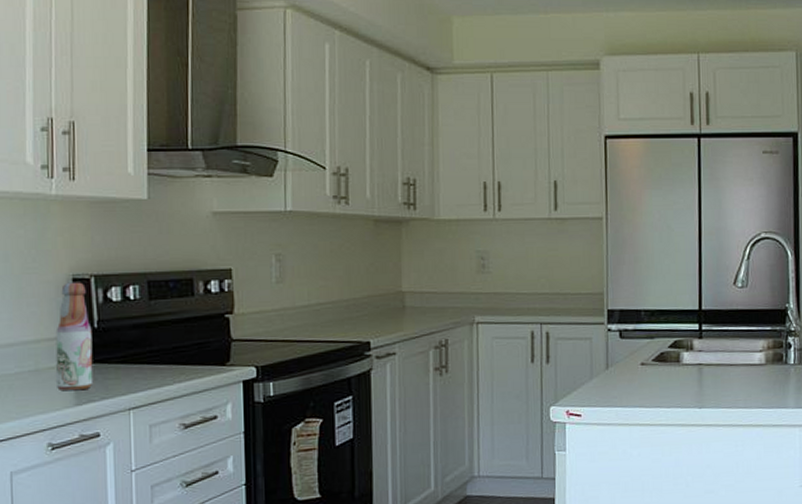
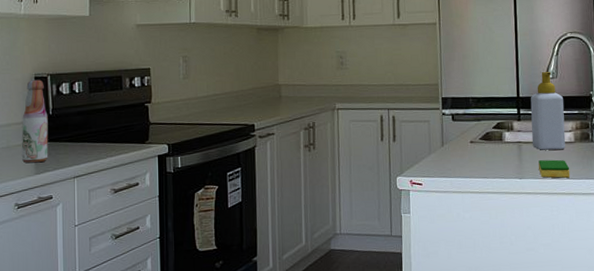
soap bottle: none [714,280,755,374] -> present [530,72,566,150]
dish sponge: none [722,385,759,407] -> present [538,159,570,178]

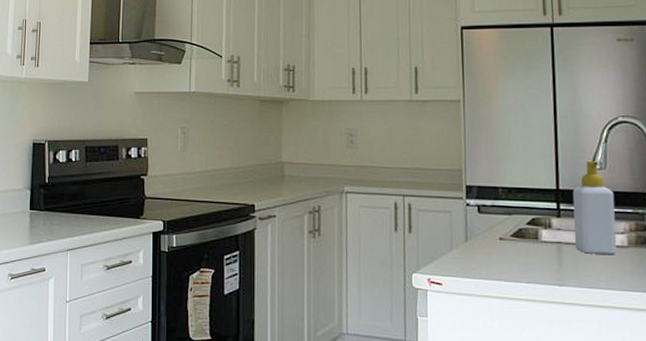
bottle: present [22,79,48,164] -> none [17,146,44,233]
dish sponge: present [538,159,570,178] -> none [583,266,623,289]

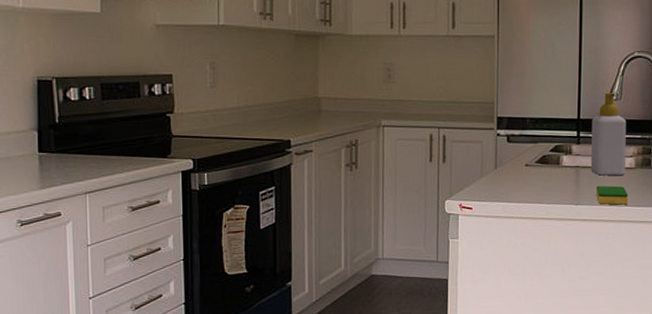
dish sponge: none [583,266,623,289] -> present [596,186,629,205]

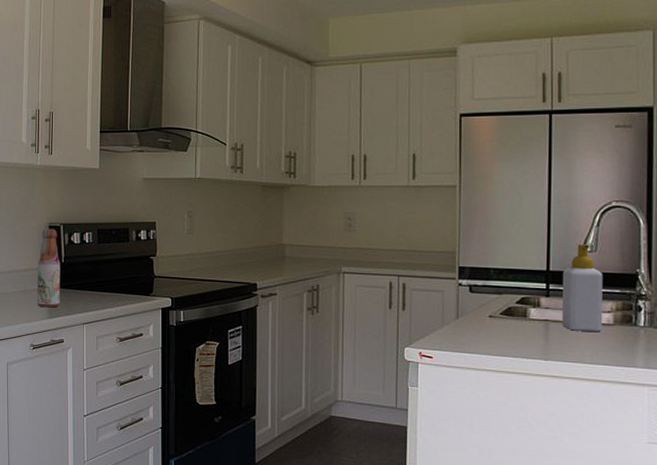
bottle: none [23,83,55,177] -> present [37,228,61,308]
dish sponge: present [596,186,629,205] -> none [568,342,606,363]

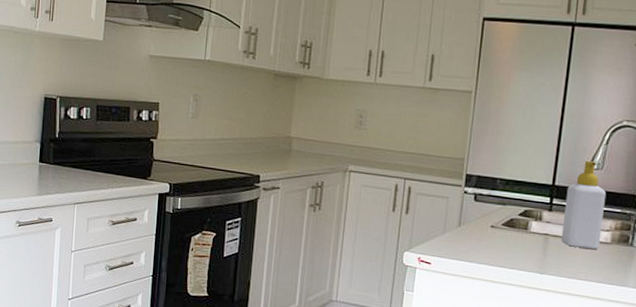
bottle: present [37,228,61,308] -> none [26,100,54,185]

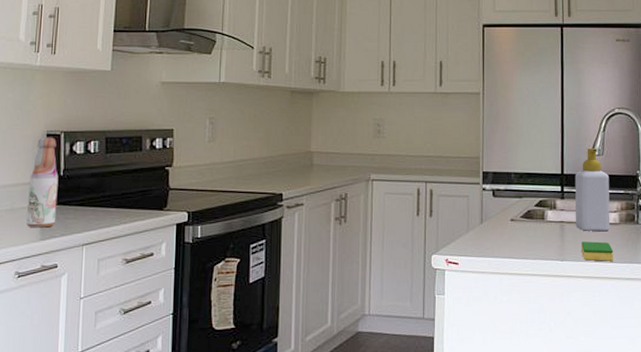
bottle: none [26,100,54,185] -> present [27,137,59,228]
dish sponge: none [564,257,600,281] -> present [581,241,614,261]

